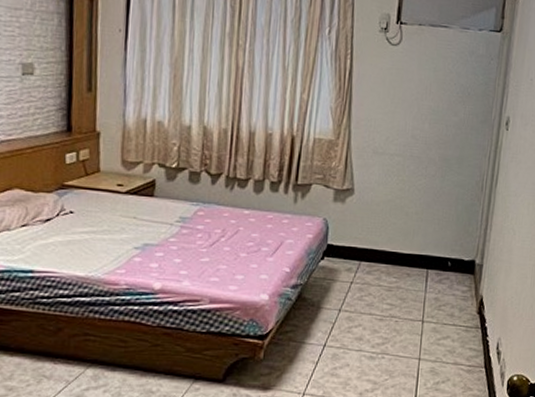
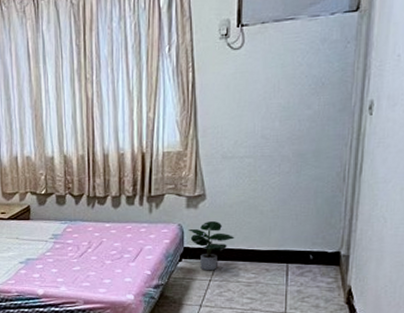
potted plant: none [333,217,380,272] -> present [187,220,235,271]

